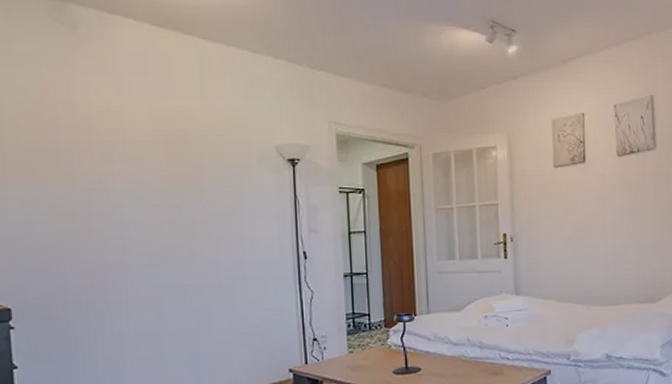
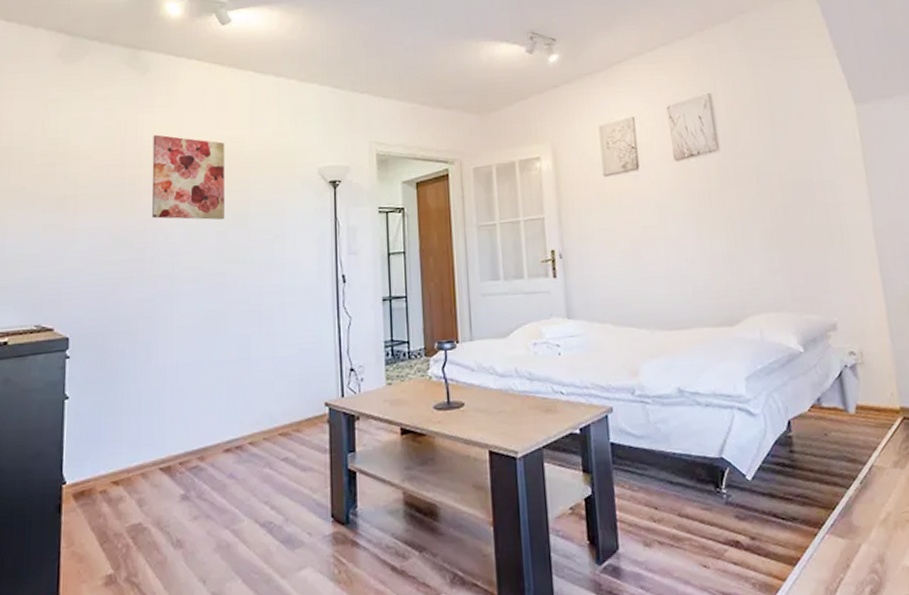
wall art: none [89,99,177,193] -> present [151,134,225,220]

